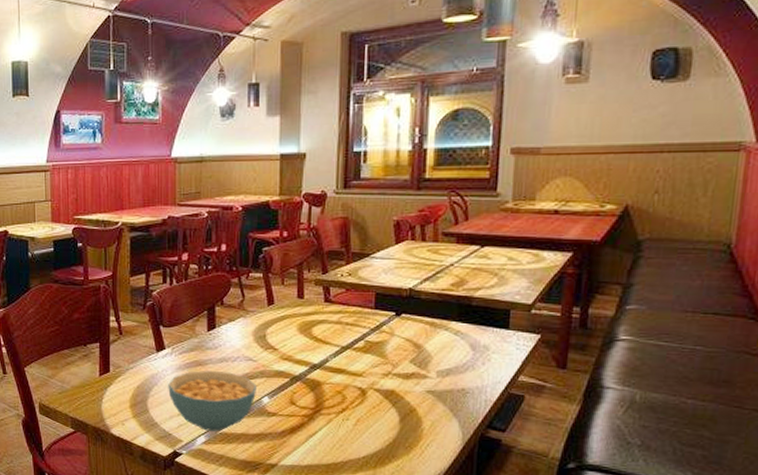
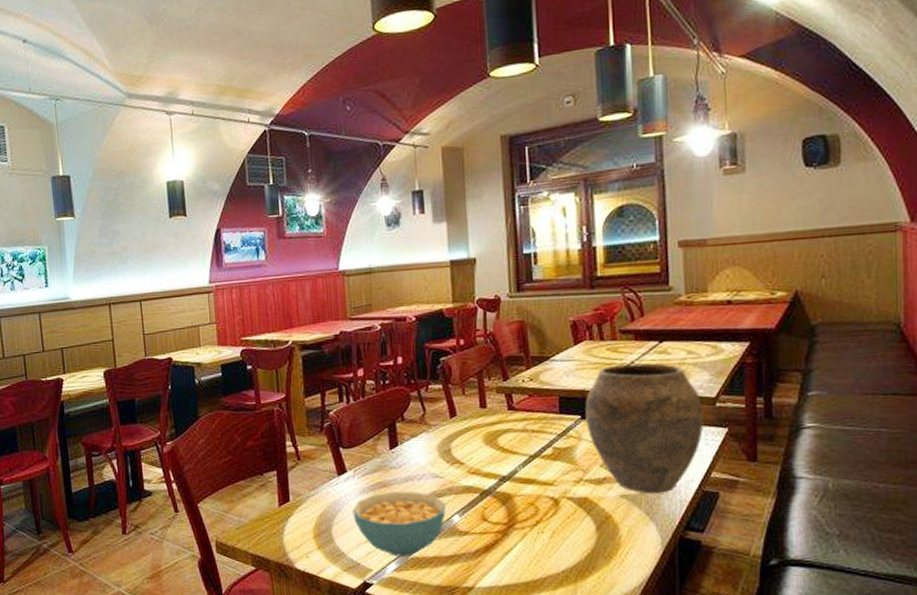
vase: none [400,266,518,392] -> present [585,363,704,494]

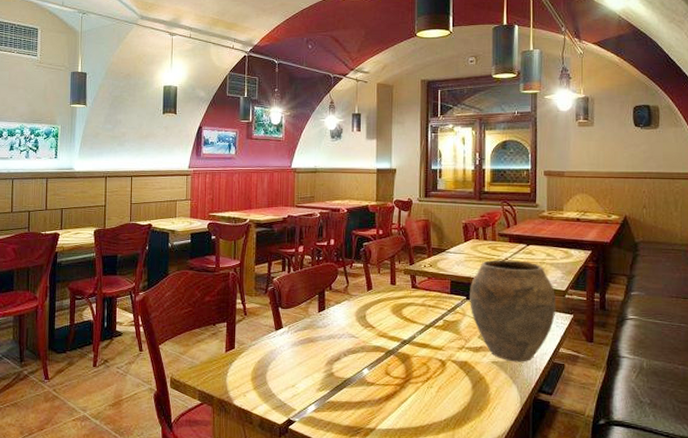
cereal bowl: present [352,491,446,557] -> none [284,346,358,400]

